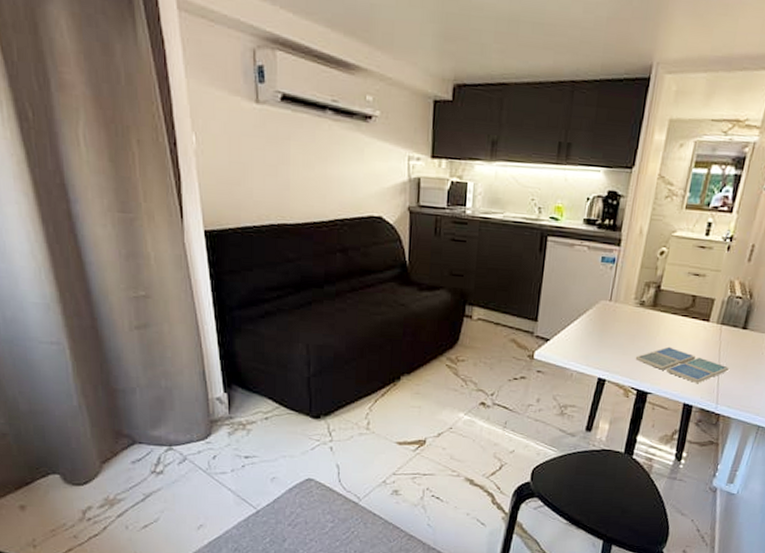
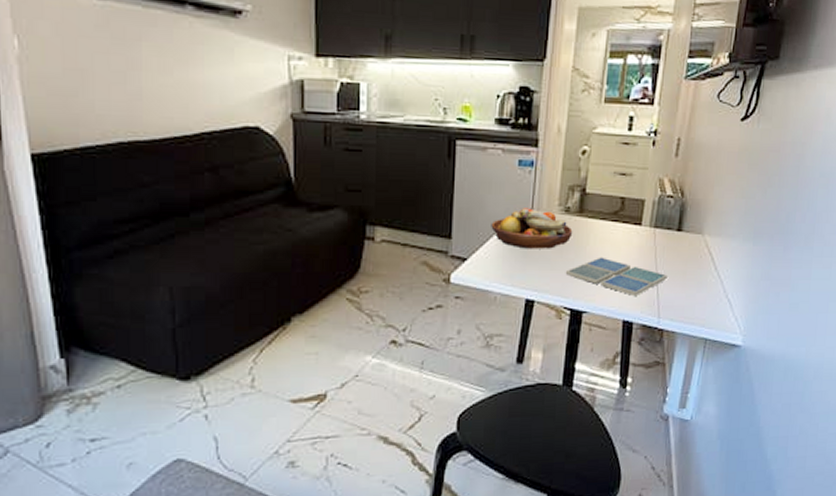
fruit bowl: none [572,299,645,337] -> present [491,208,573,249]

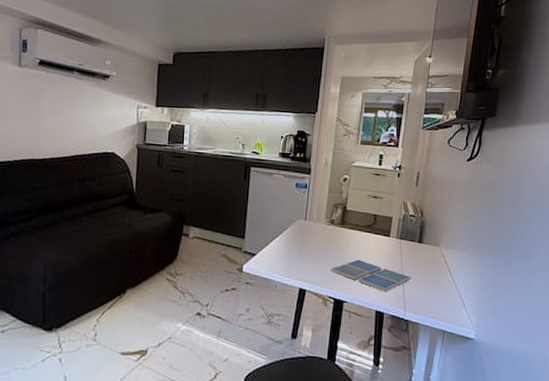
fruit bowl: present [491,208,573,249] -> none [274,219,336,251]

